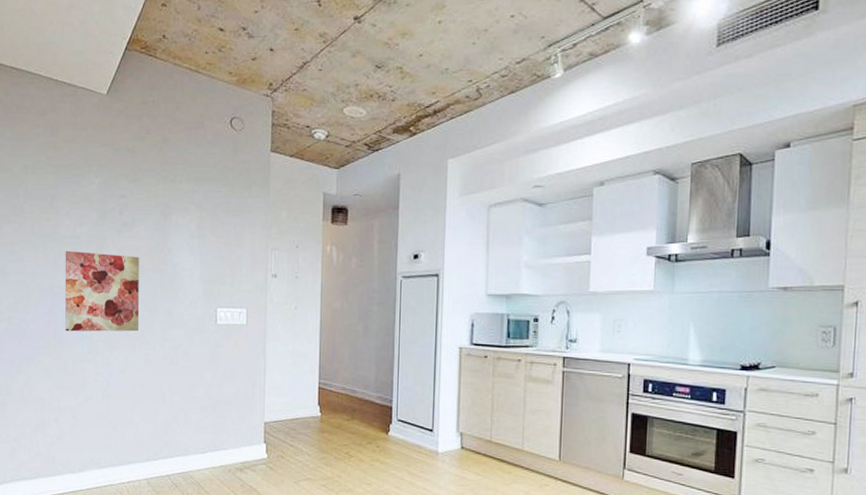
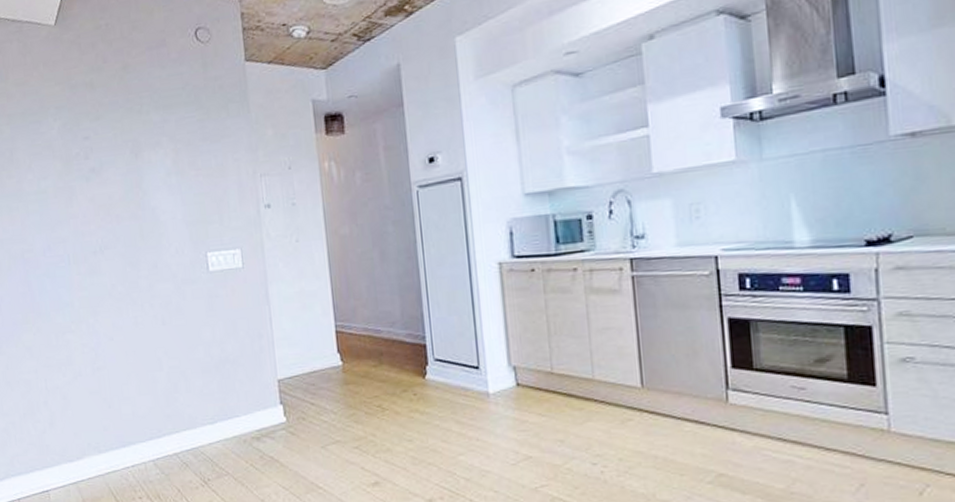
wall art: present [64,250,140,332] -> none [31,205,124,301]

